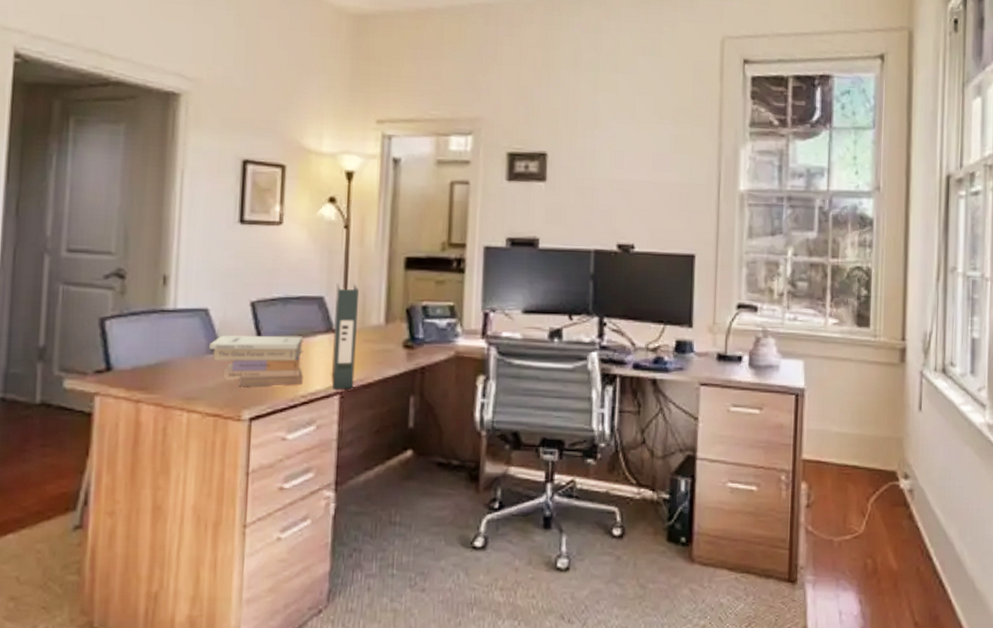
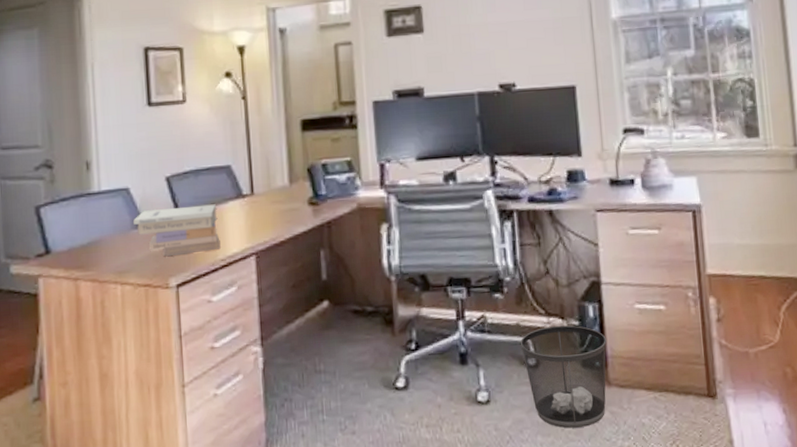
binder: present [331,283,359,389] -> none [241,149,267,250]
waste bin: none [607,498,695,603] -> present [520,325,607,429]

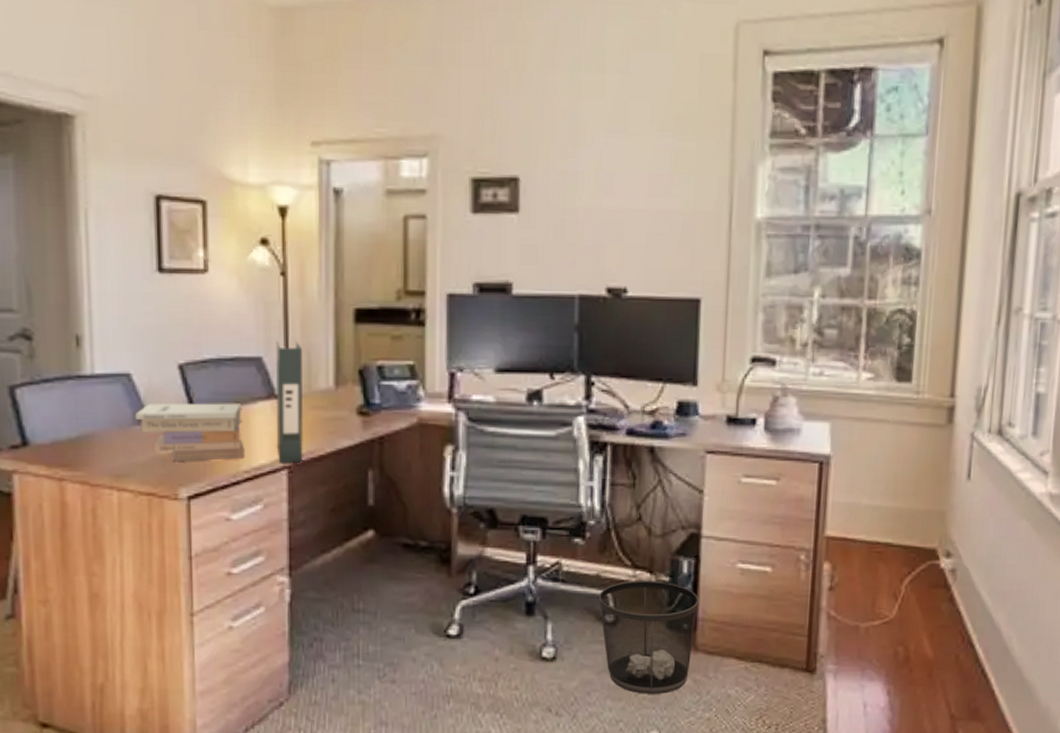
binder: none [241,149,267,250] -> present [276,341,304,463]

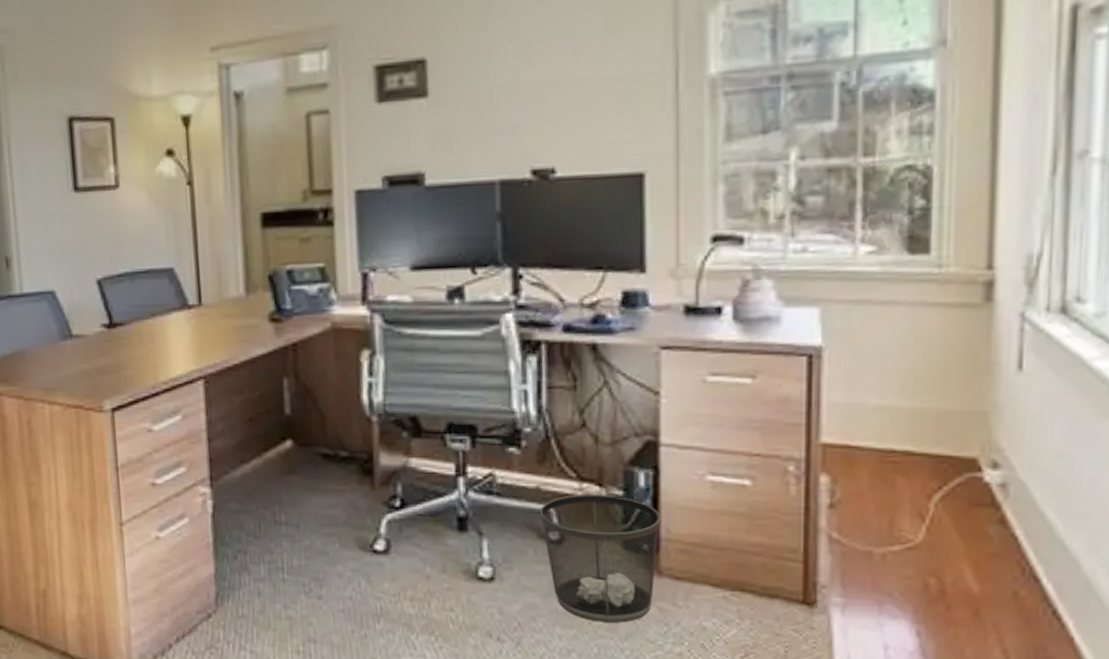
books: present [136,403,245,462] -> none [61,315,162,375]
binder: present [276,341,304,463] -> none [186,249,218,373]

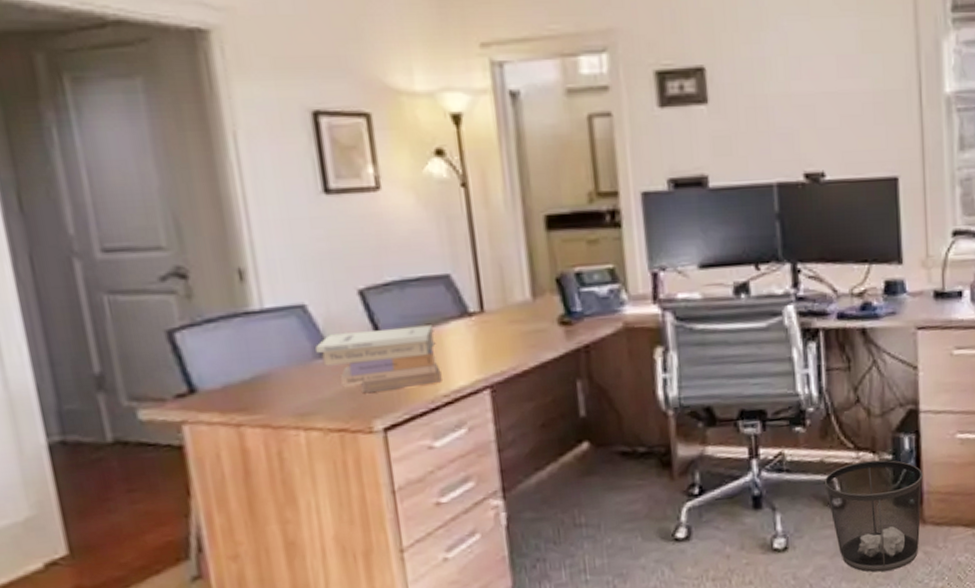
books: none [61,315,162,375] -> present [315,325,442,393]

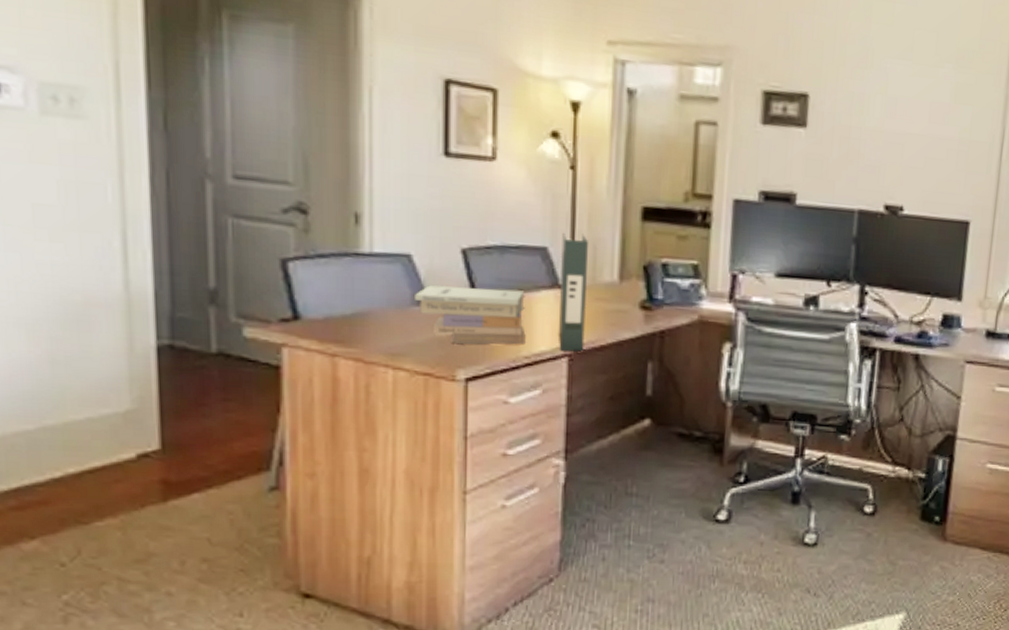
binder: none [463,254,506,383] -> present [558,233,588,352]
waste bin: present [824,459,923,573] -> none [859,476,951,579]

